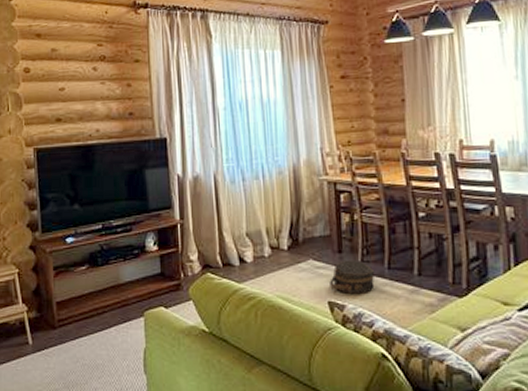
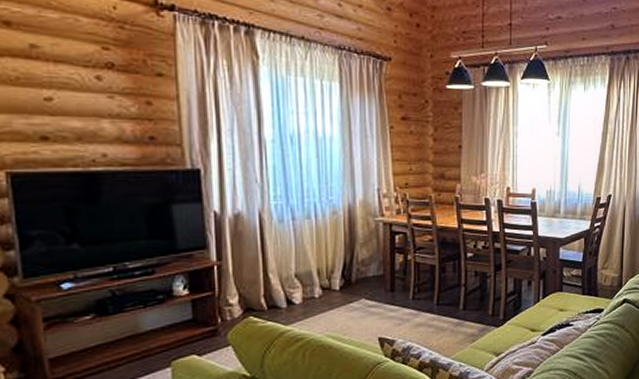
hat box: present [329,259,375,294] -> none [381,297,425,330]

